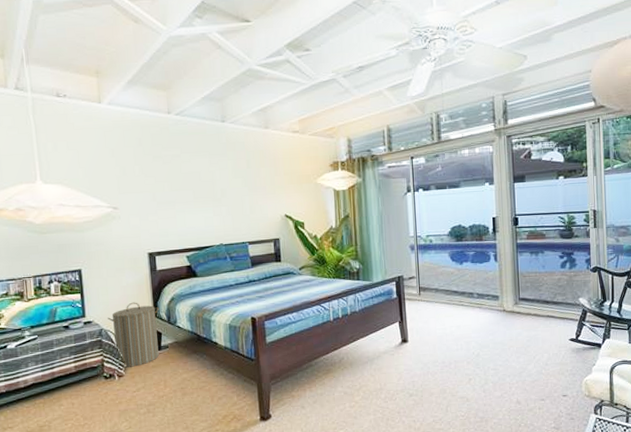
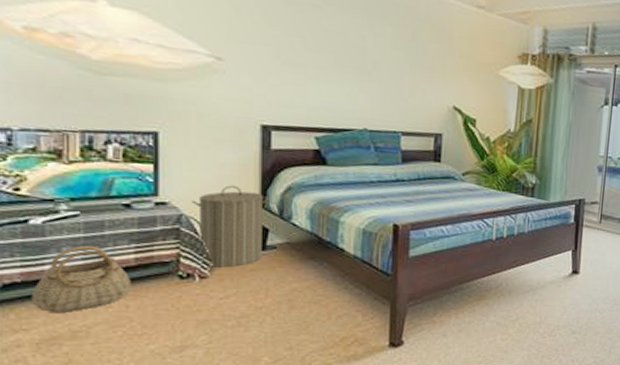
basket: none [12,360,74,413] -> present [31,245,131,312]

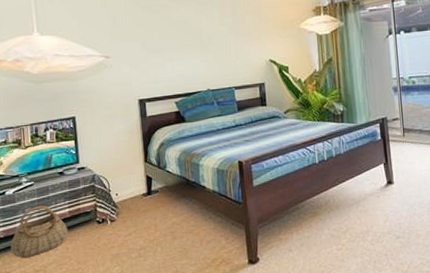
laundry hamper: present [191,185,270,268] -> none [100,148,150,212]

